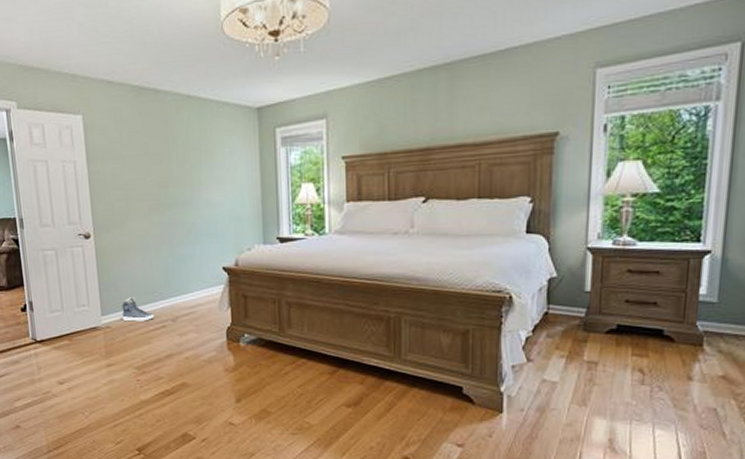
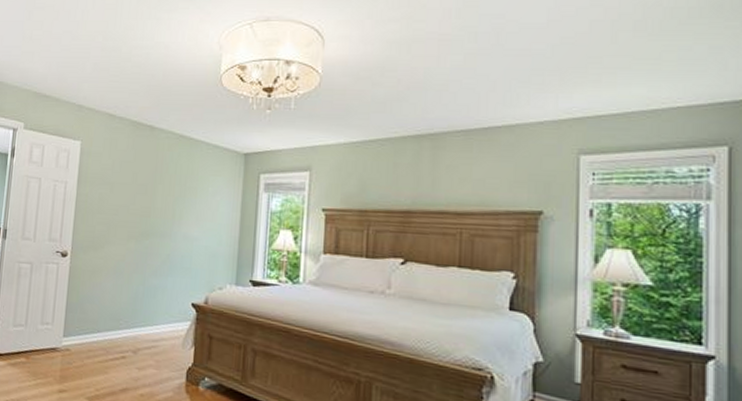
sneaker: present [122,296,154,322] -> none [83,320,116,349]

